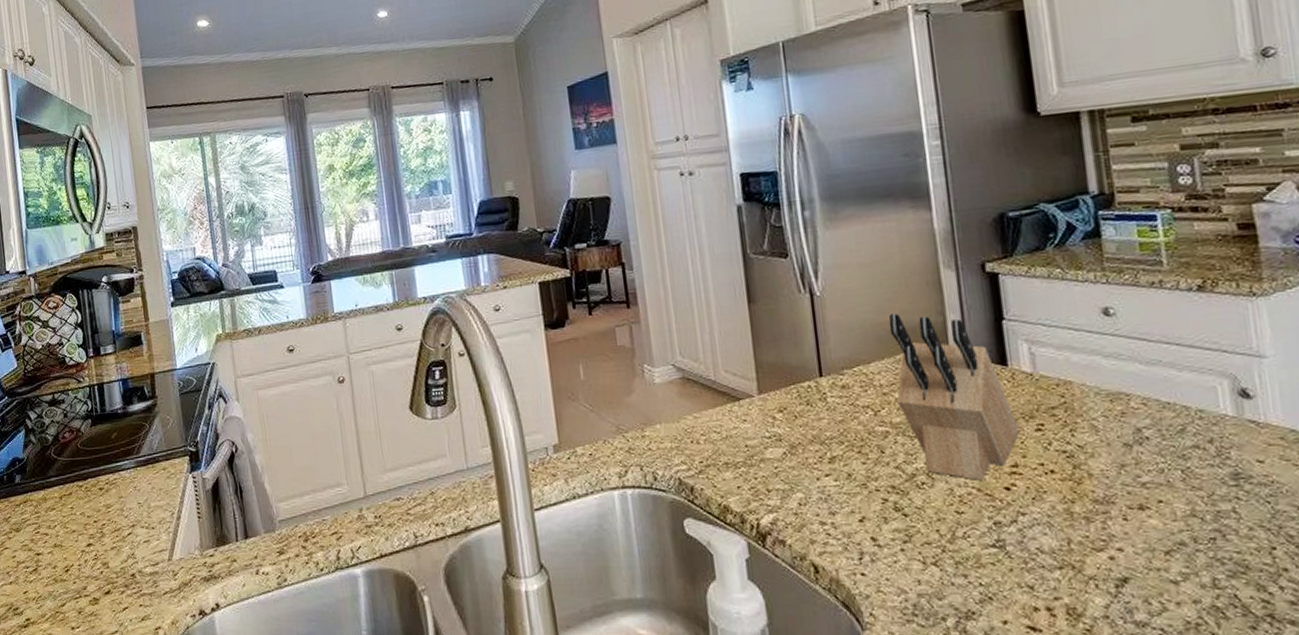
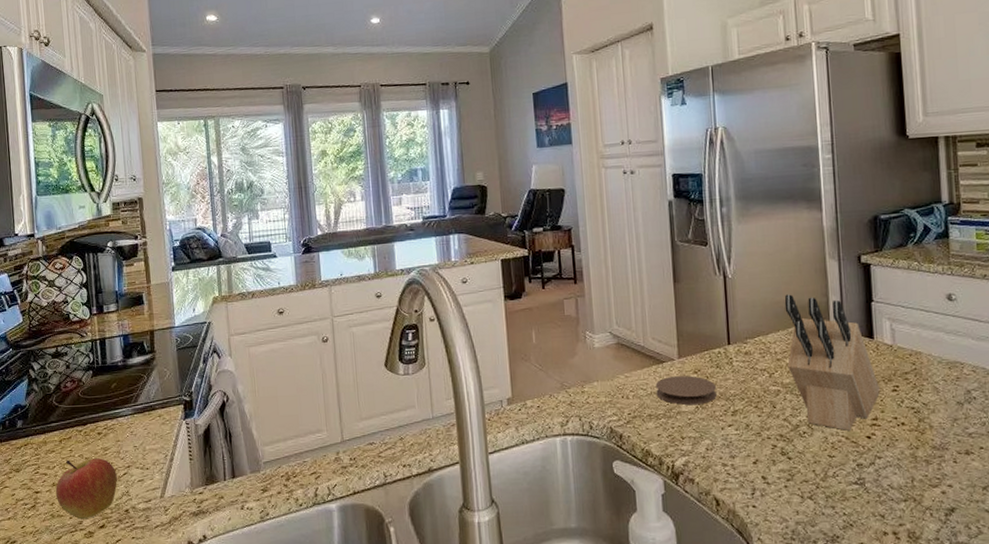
fruit: none [57,516,122,585] -> present [55,458,117,520]
coaster: none [731,415,808,452] -> present [655,375,716,406]

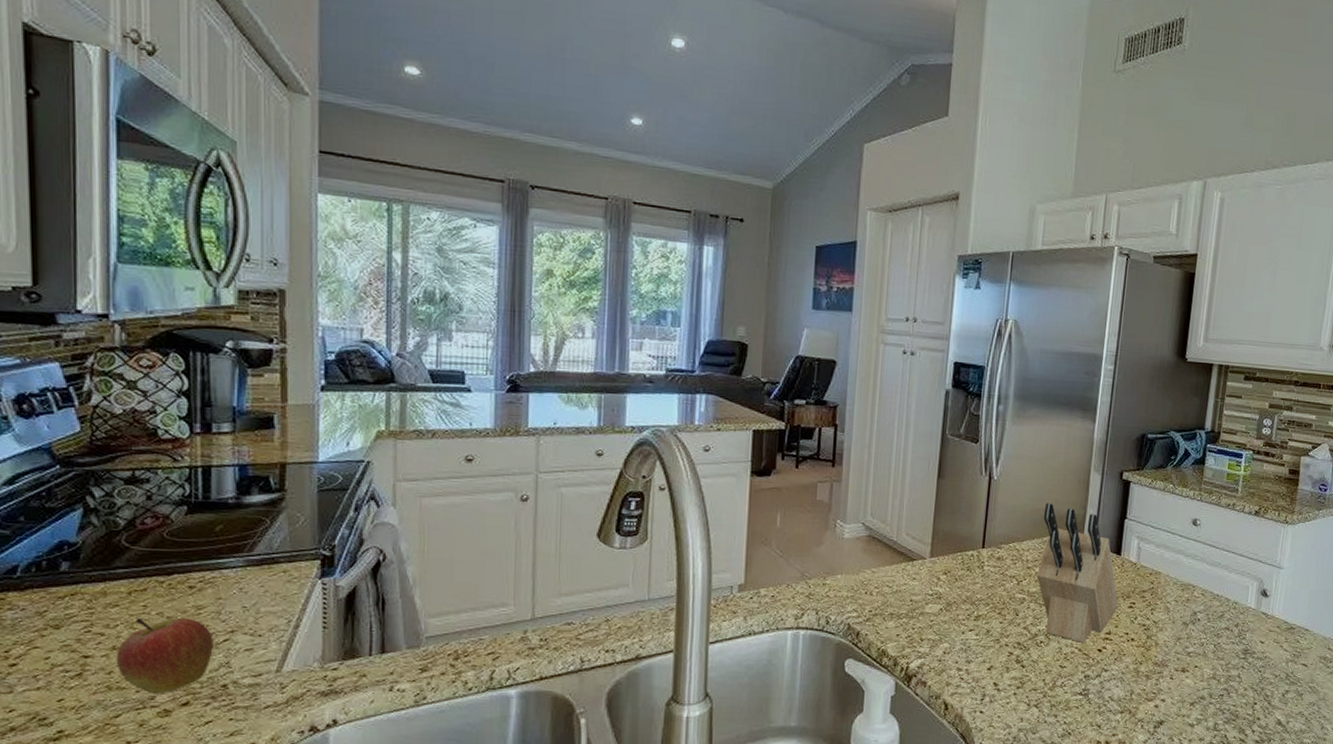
coaster: present [655,375,716,406] -> none [901,576,963,607]

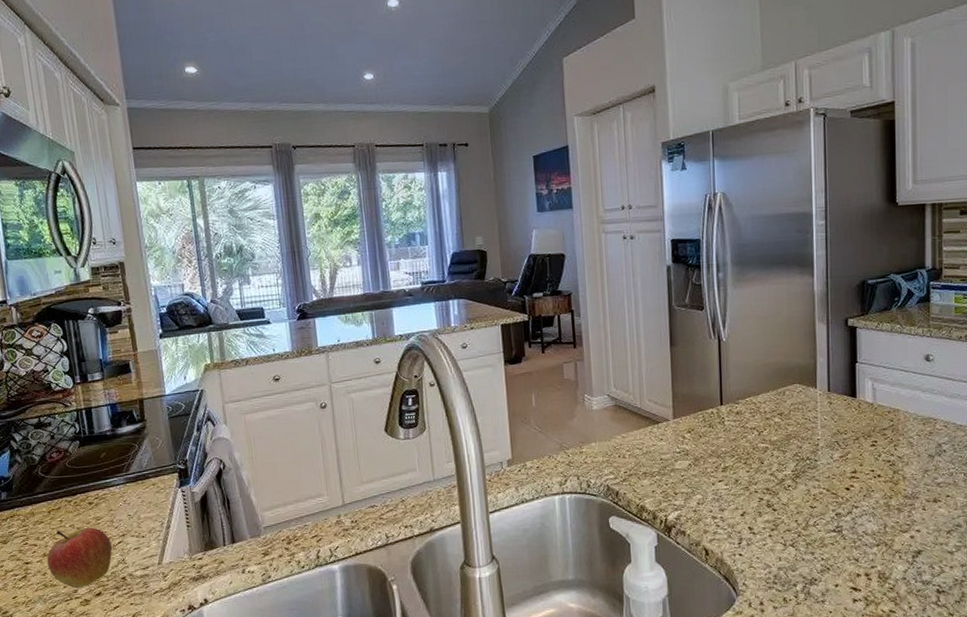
knife block: present [1036,503,1118,643] -> none [775,356,860,483]

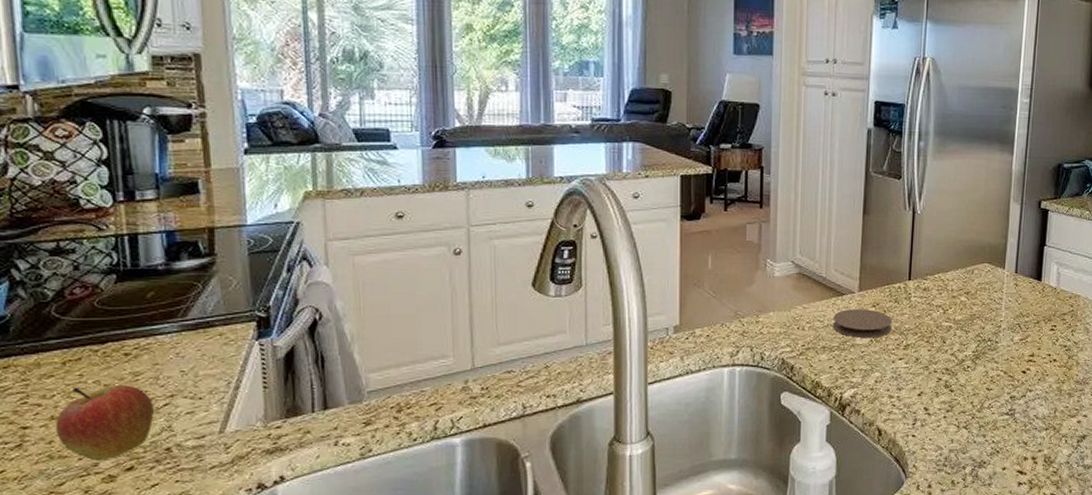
coaster: none [651,435,708,463] -> present [832,309,892,339]

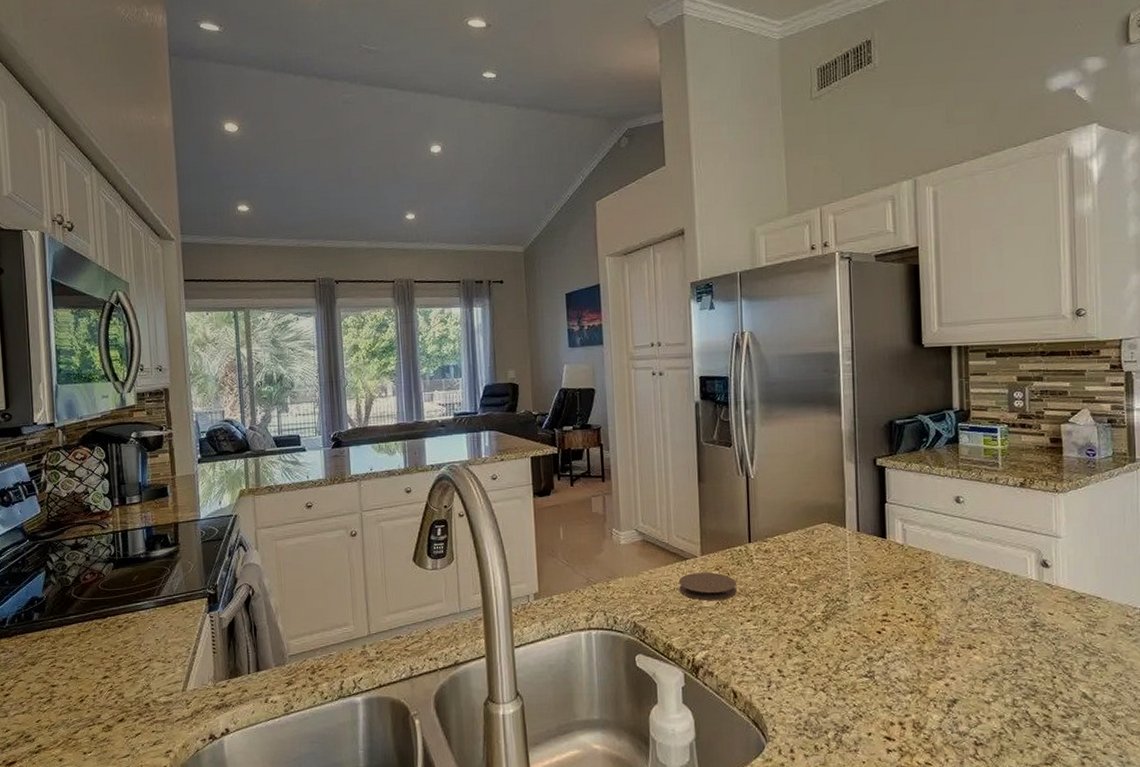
fruit: present [55,385,154,461] -> none [72,651,138,713]

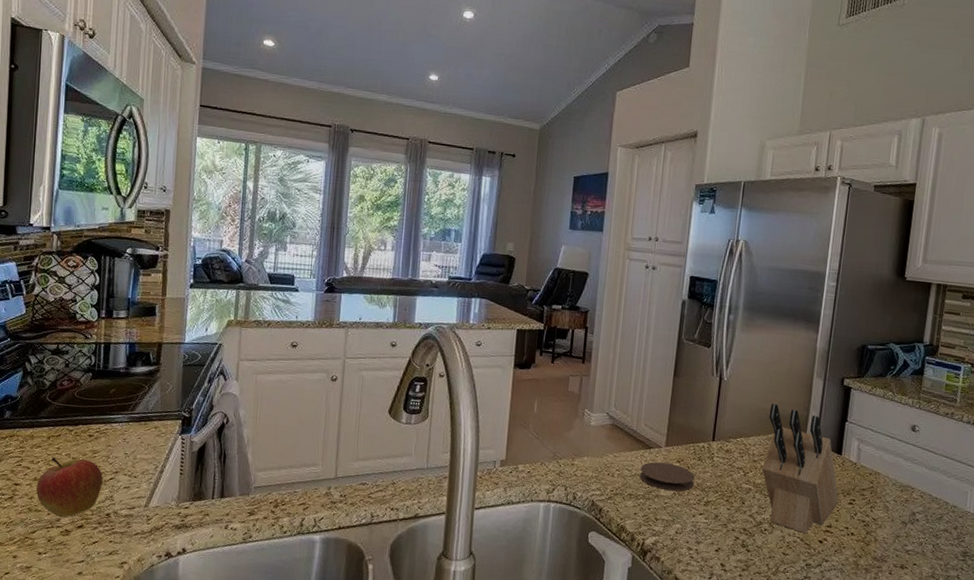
fruit: none [72,651,138,713] -> present [36,457,103,518]
knife block: none [803,495,891,626] -> present [762,403,839,533]

